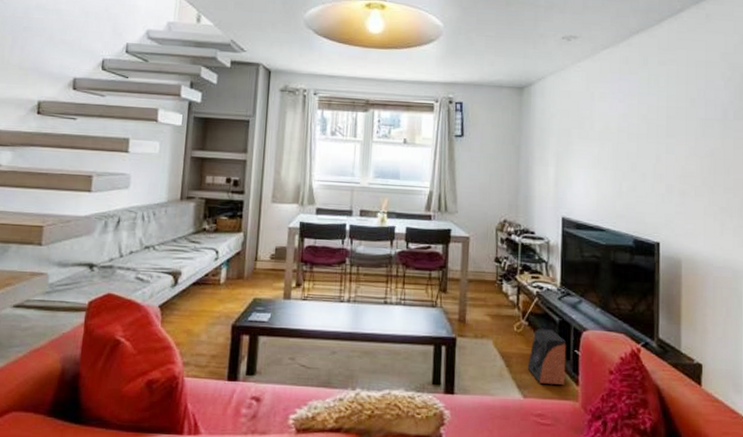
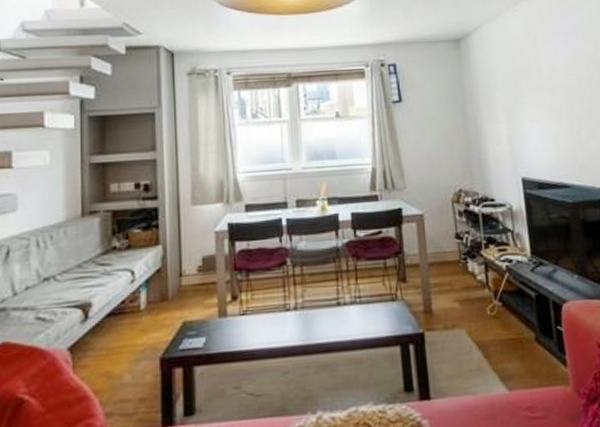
speaker: present [527,329,567,386] -> none [507,307,552,371]

